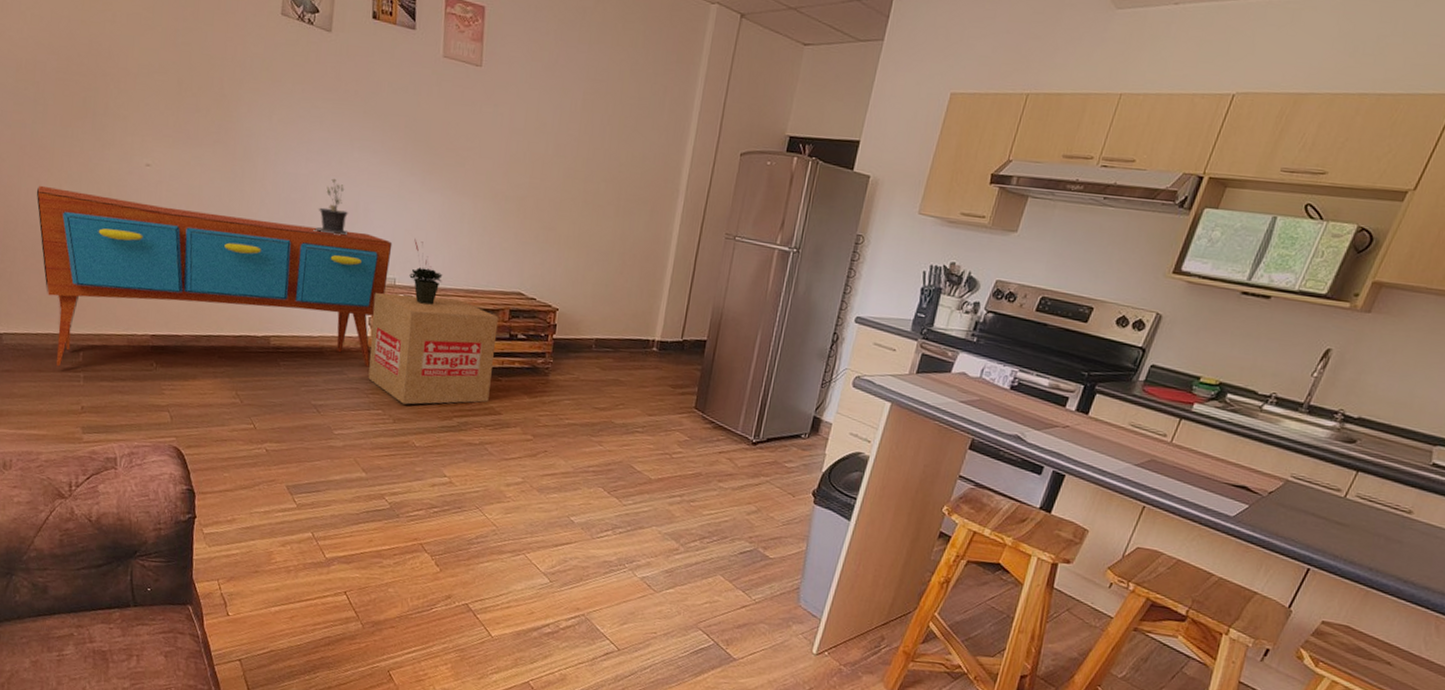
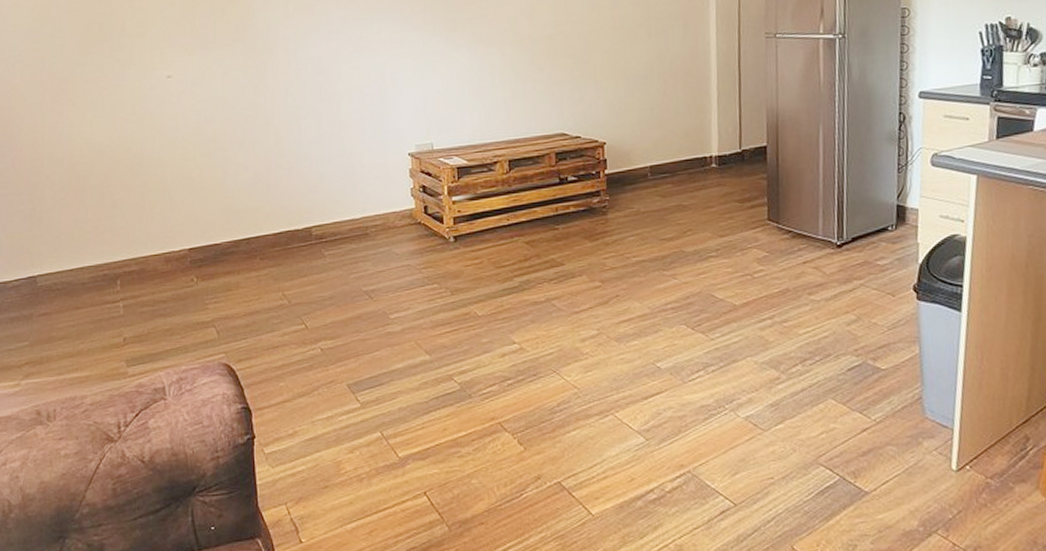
sideboard: present [36,185,393,367] -> none [60,102,425,300]
potted plant: present [312,178,349,236] -> none [341,54,378,112]
cardboard box: present [368,293,499,405] -> none [413,152,548,273]
potted plant: present [409,238,443,305] -> none [446,98,481,164]

